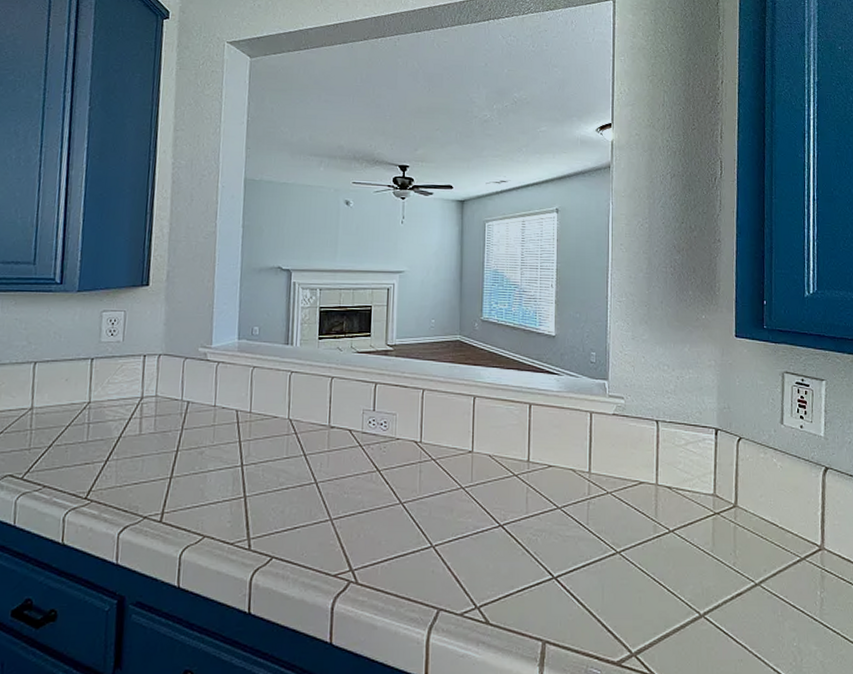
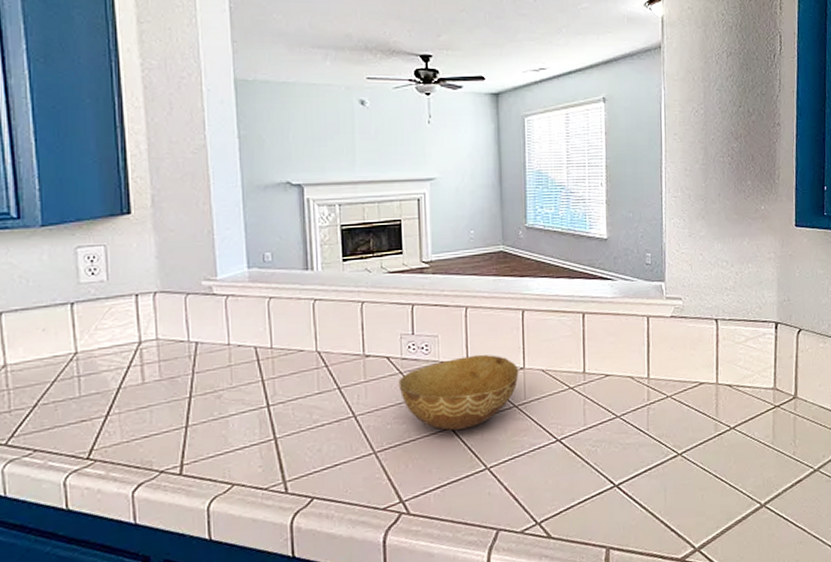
bowl: none [357,435,468,505] -> present [398,354,519,431]

